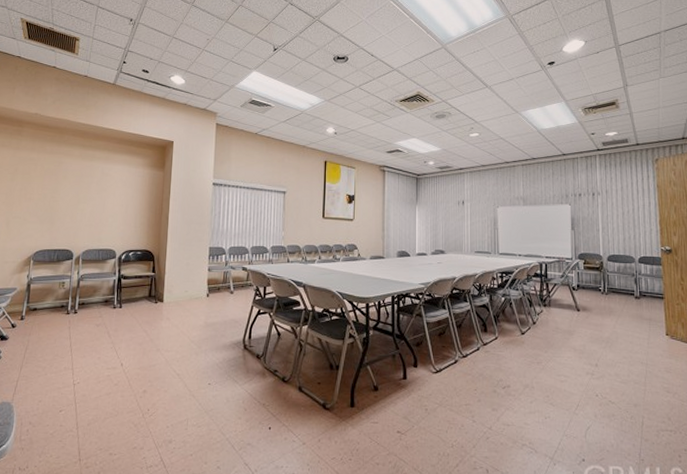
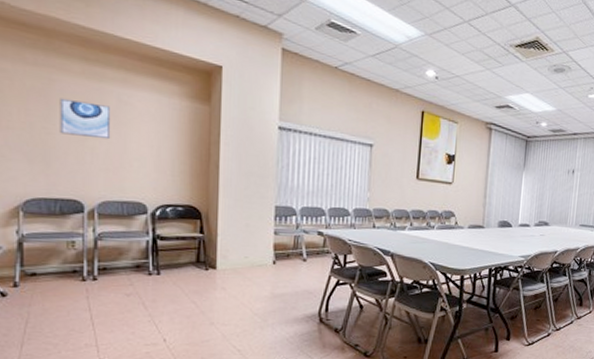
wall art: none [62,175,97,203] -> present [59,98,111,140]

